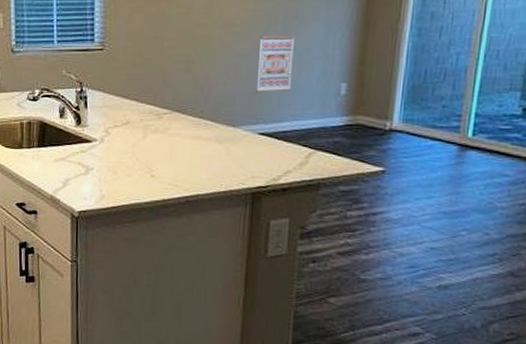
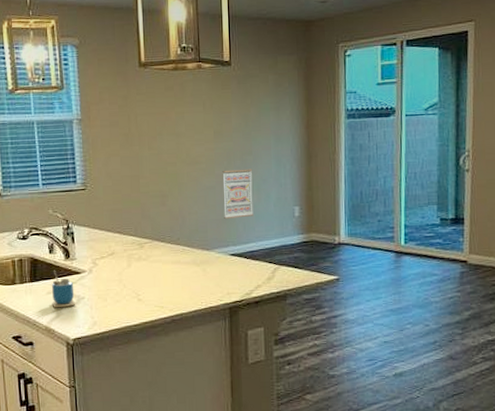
cup: none [59,136,84,178] -> present [52,270,76,308]

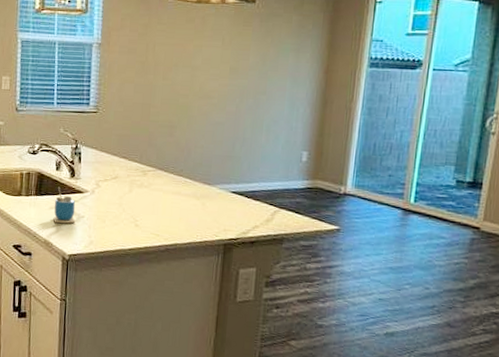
wall art: present [222,169,254,220] -> none [229,107,265,157]

